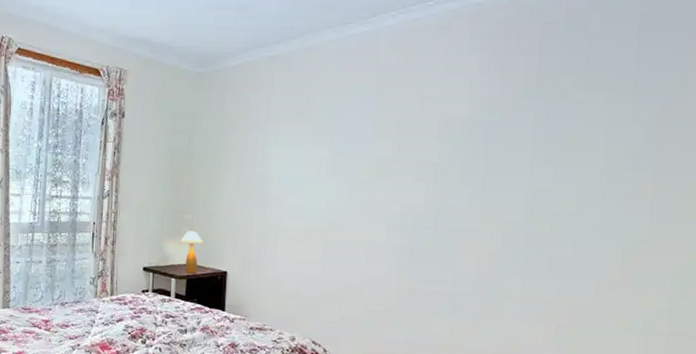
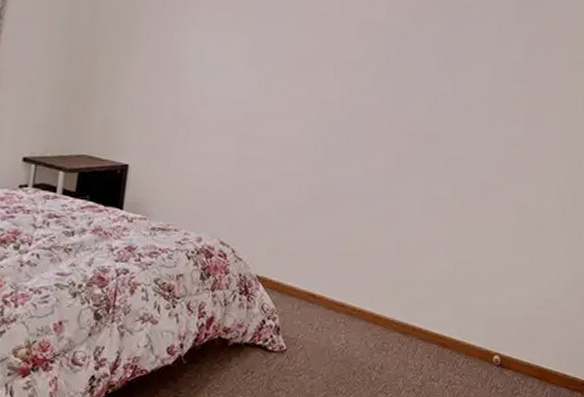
table lamp: present [179,229,204,274] -> none [72,114,104,167]

